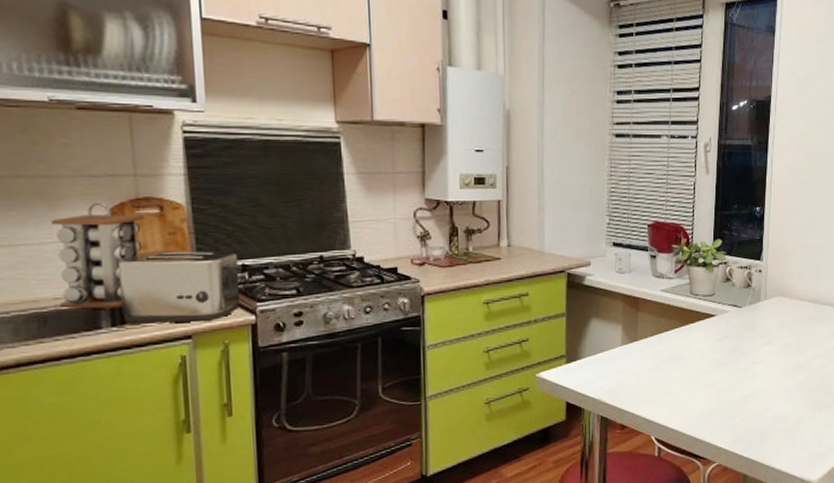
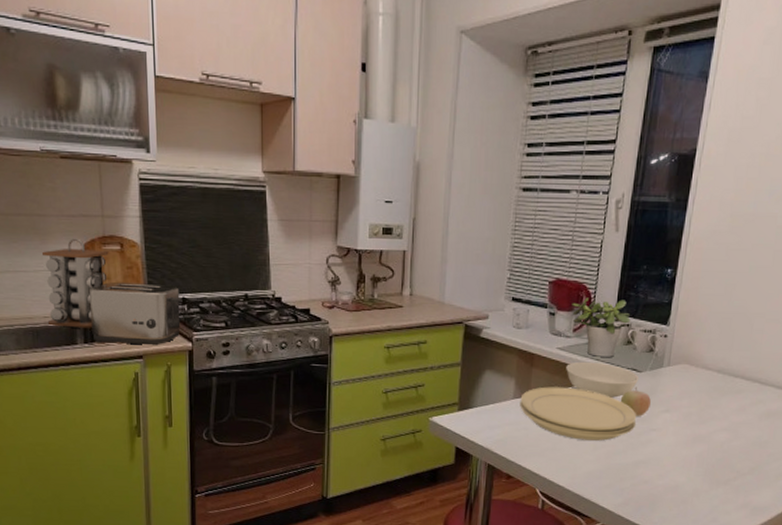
plate: none [628,328,742,381] -> present [520,386,637,441]
bowl: none [671,301,740,336] -> present [566,361,639,399]
fruit: none [724,322,752,351] -> present [620,387,651,416]

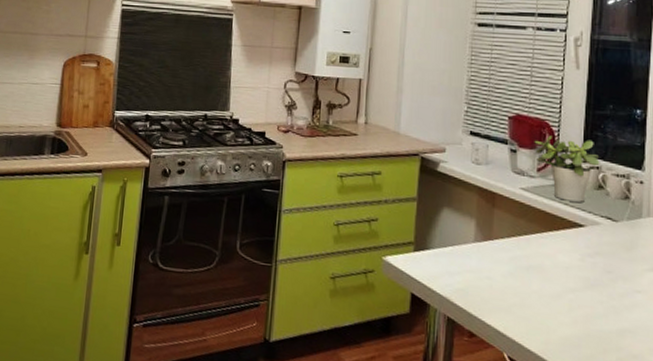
spice rack: present [41,238,109,328] -> none [21,55,86,140]
toaster: present [88,281,181,346] -> none [59,96,145,161]
plate: present [520,386,637,441] -> none [482,230,617,300]
bowl: present [566,361,639,399] -> none [531,204,616,250]
fruit: present [620,387,651,416] -> none [595,238,631,274]

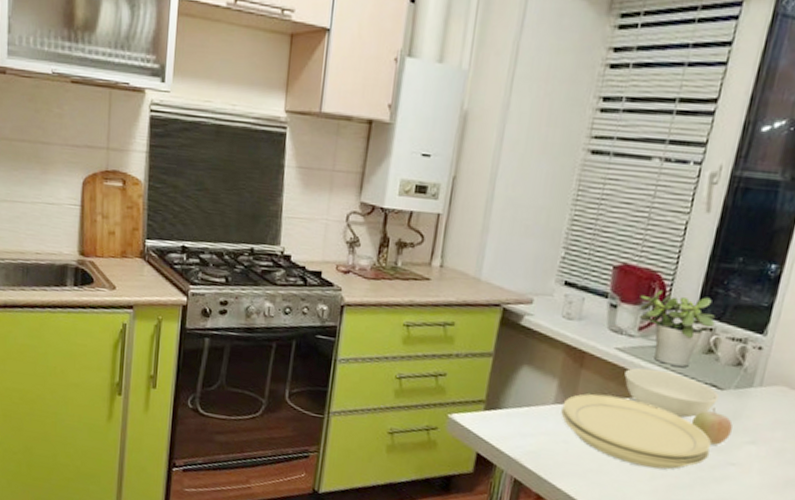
plate: none [482,230,617,300] -> present [561,393,711,470]
bowl: none [531,204,616,250] -> present [624,367,720,419]
fruit: none [595,238,631,274] -> present [691,407,733,446]

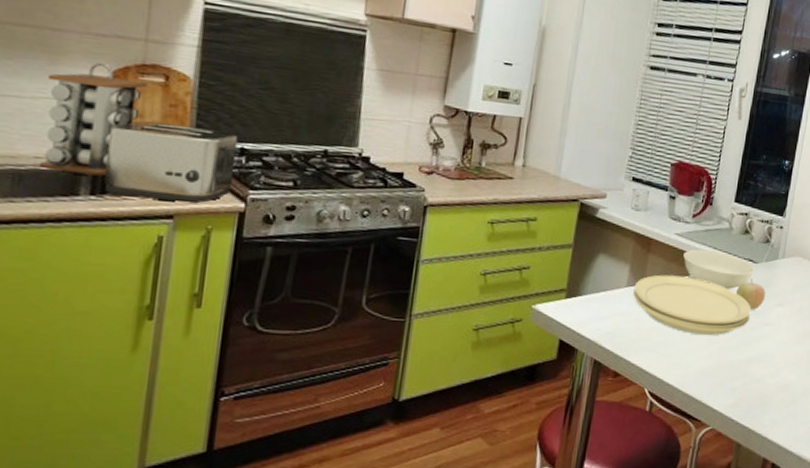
spice rack: none [39,170,110,270] -> present [38,62,147,176]
toaster: none [83,221,181,297] -> present [104,120,239,204]
potted plant: present [640,290,716,367] -> none [692,183,749,247]

